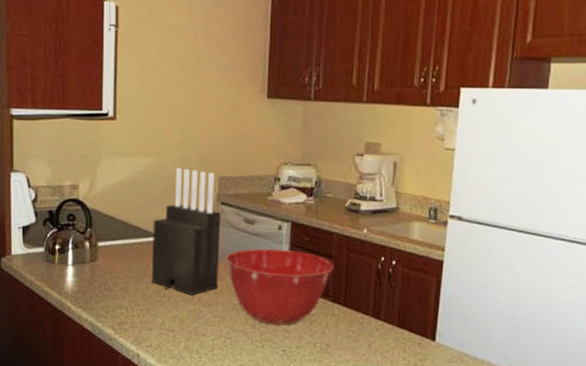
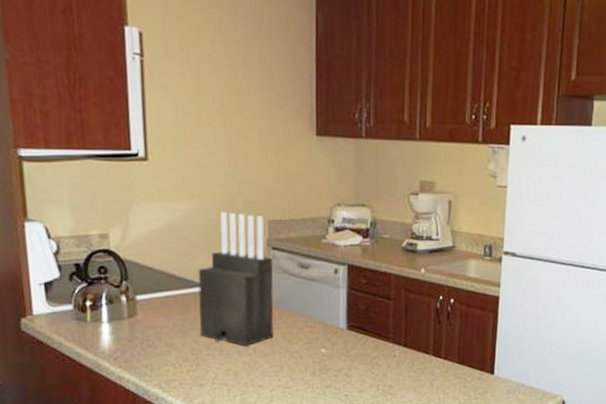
mixing bowl: present [226,248,334,326] -> none [281,293,393,371]

